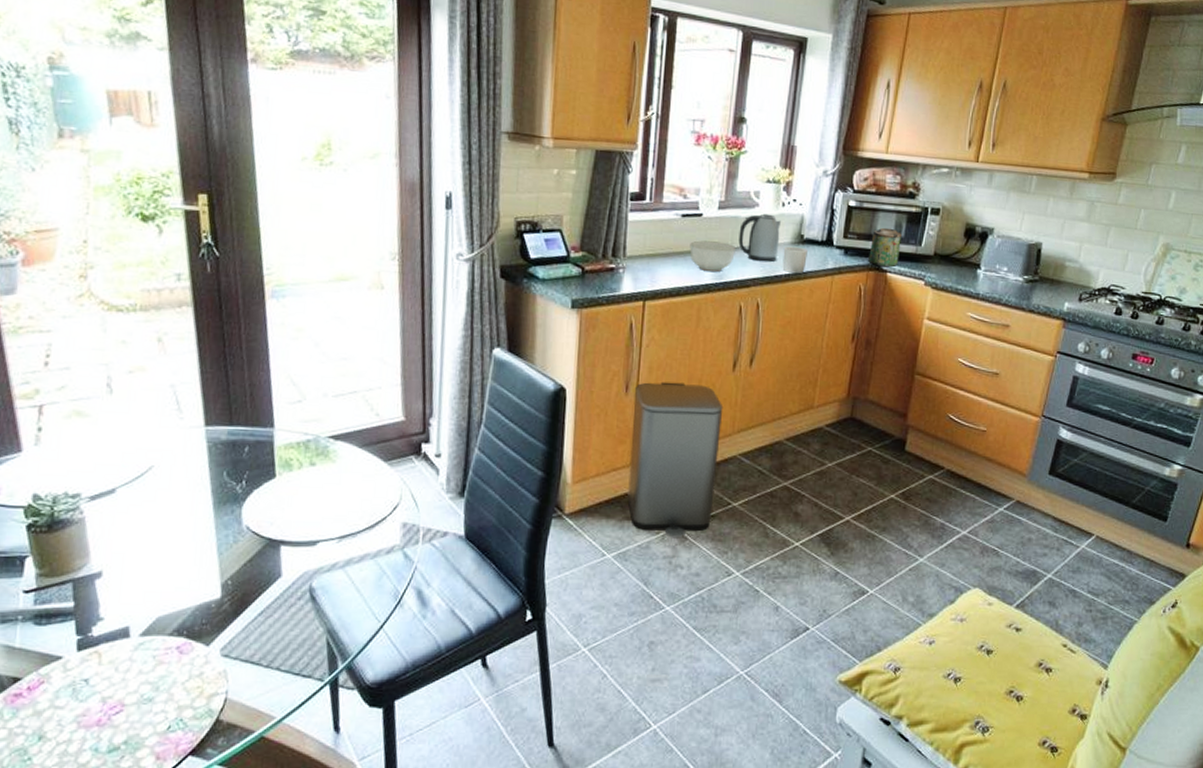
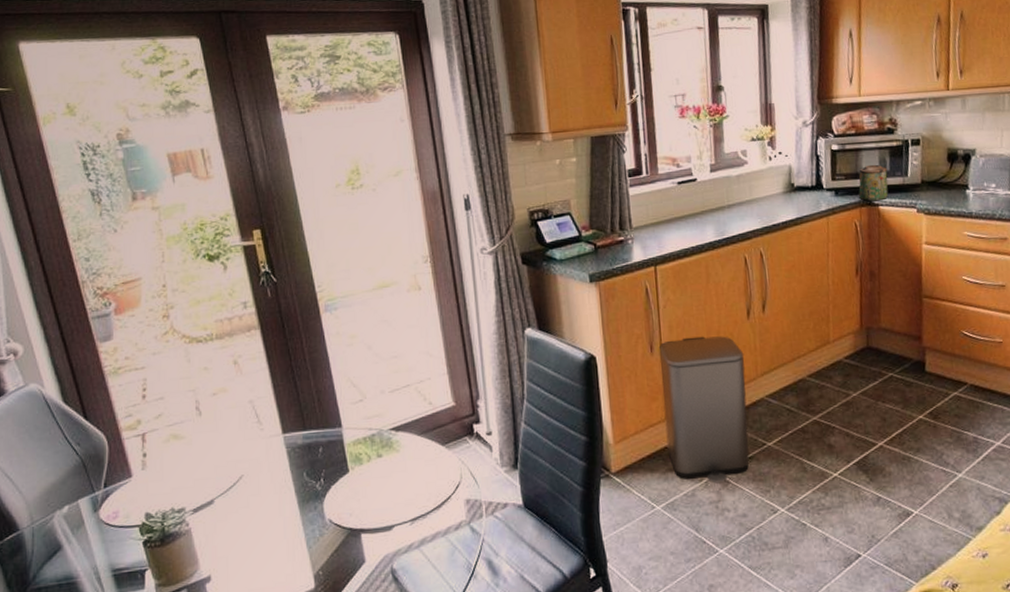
bowl: present [689,240,736,272] -> none [689,201,733,231]
kettle: present [738,213,781,263] -> none [732,169,773,214]
mug: present [782,246,808,273] -> none [777,194,801,220]

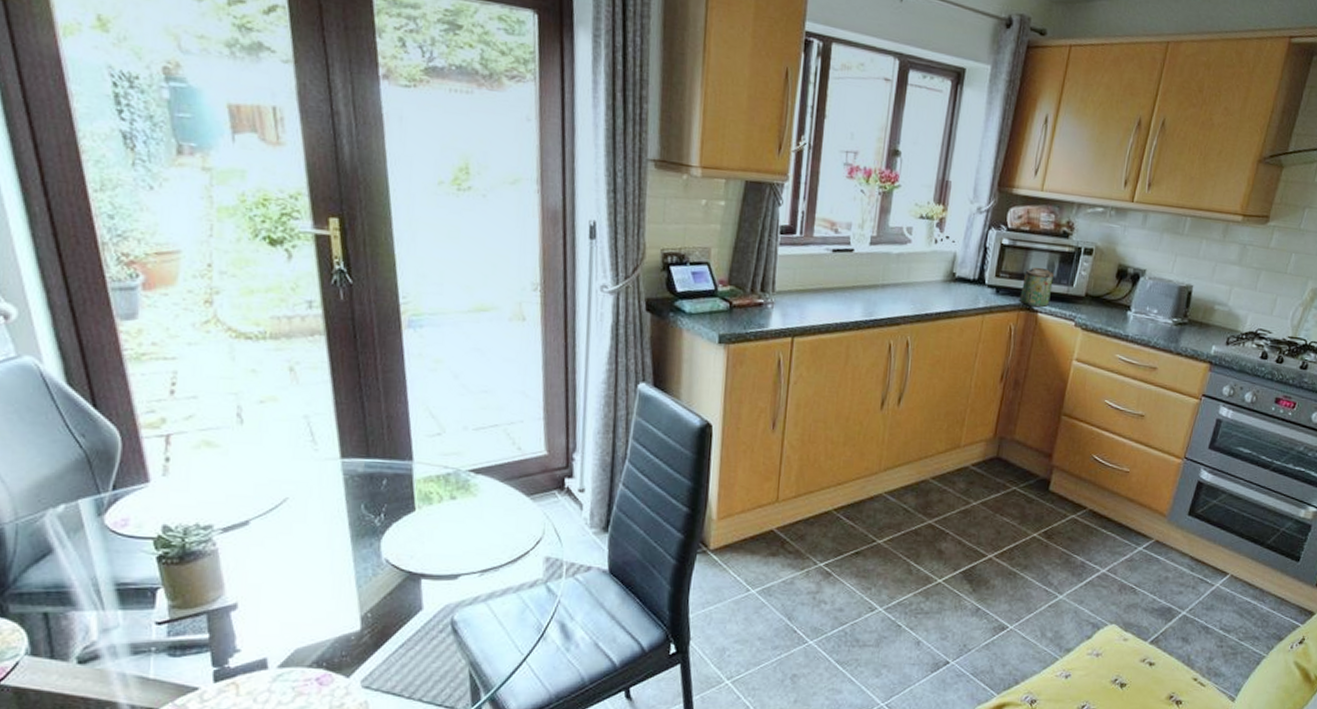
pedal bin: present [660,336,750,484] -> none [772,419,871,575]

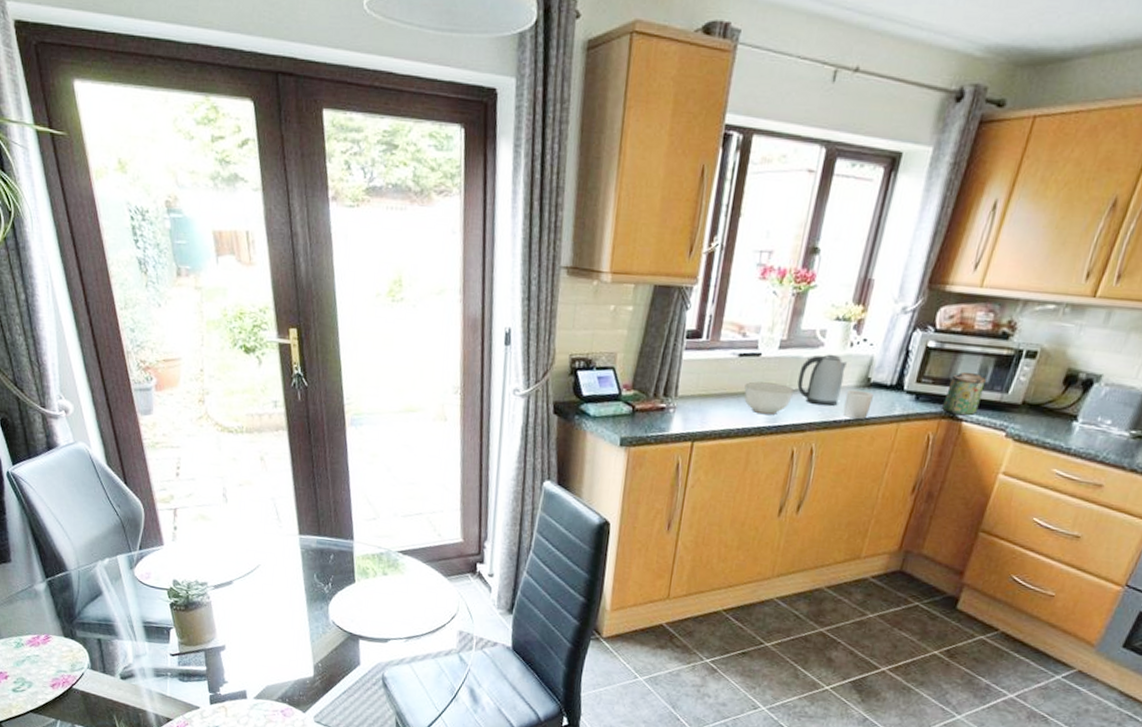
bowl: none [839,276,886,309] -> present [743,381,794,415]
kettle: none [889,250,933,300] -> present [797,354,847,407]
mug: none [933,284,959,312] -> present [842,389,874,419]

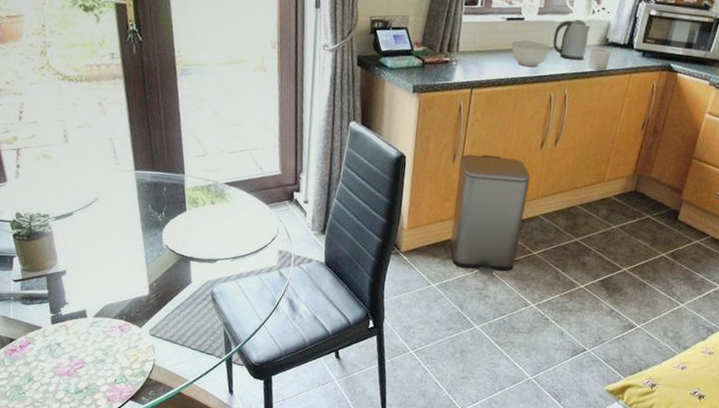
pedal bin: none [662,522,765,670] -> present [450,155,531,276]
canister: present [942,371,986,417] -> none [662,34,694,69]

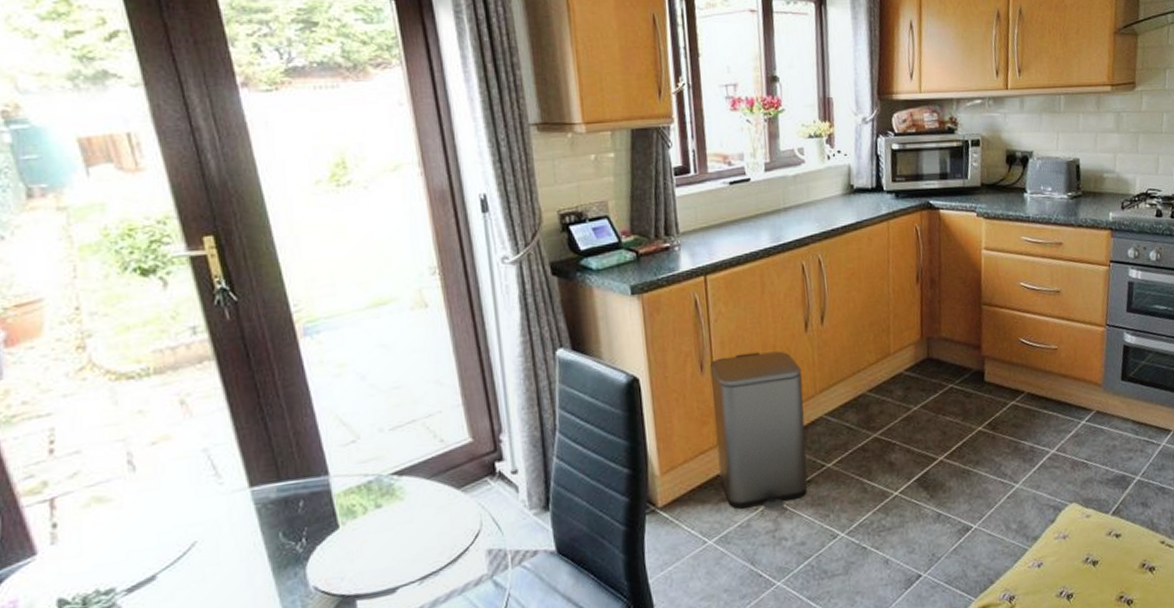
bowl: present [511,40,550,68] -> none [742,204,789,236]
kettle: present [553,19,590,61] -> none [789,169,831,218]
mug: present [588,47,611,71] -> none [835,197,861,224]

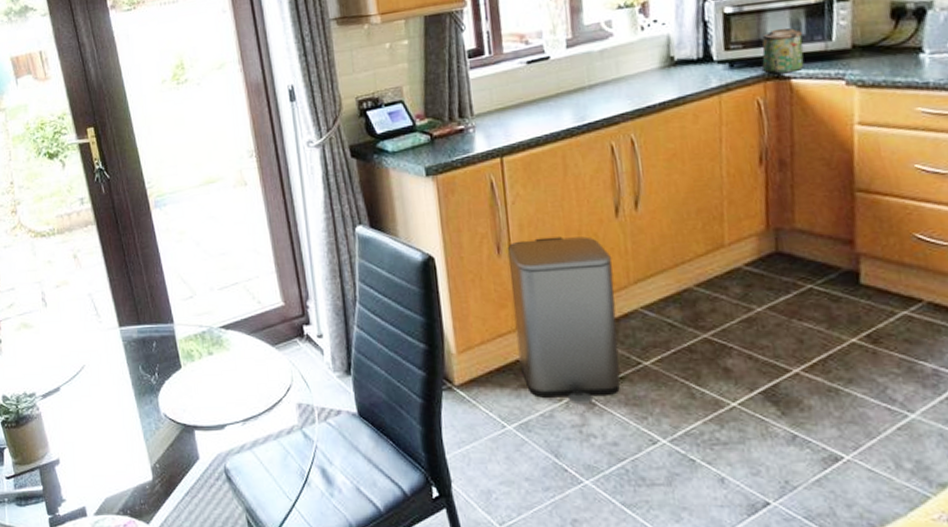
canister: none [919,165,949,205] -> present [762,27,804,74]

